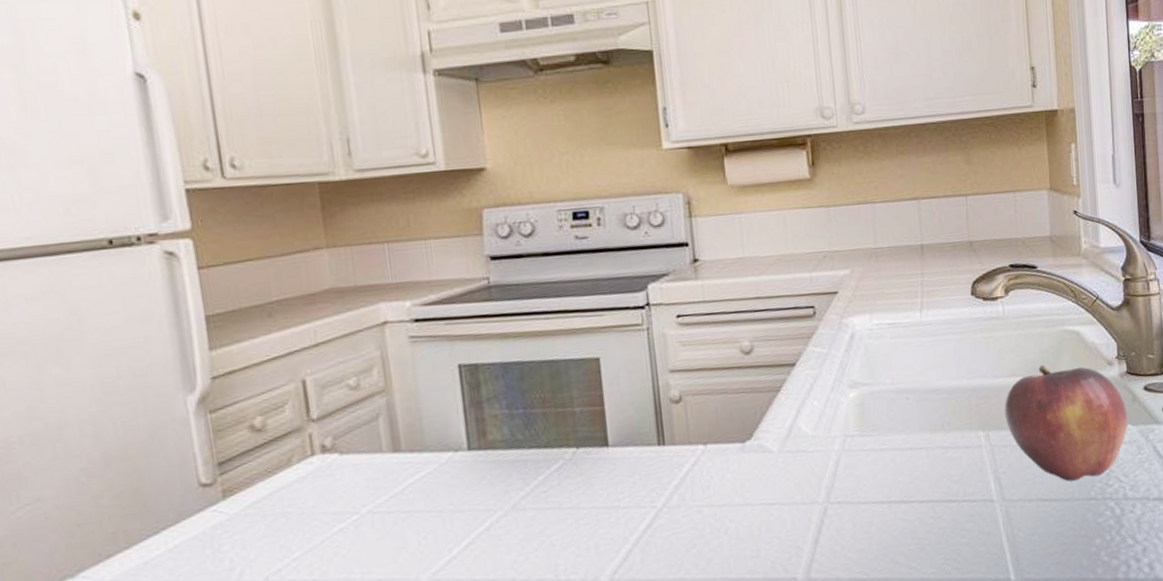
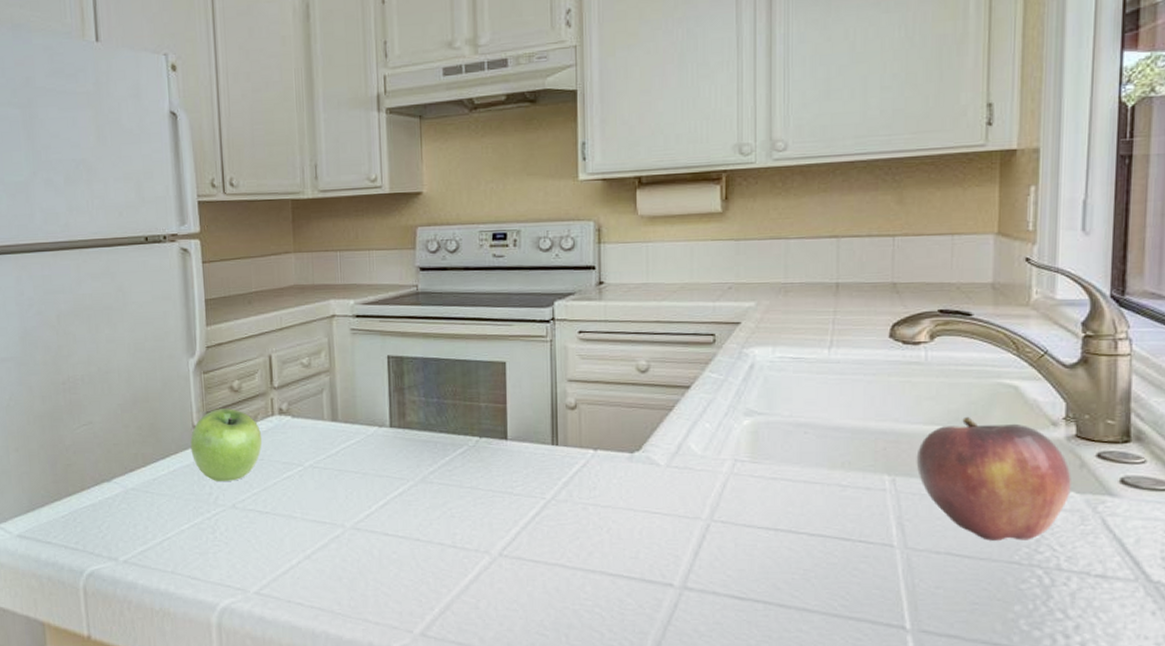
fruit: none [196,453,301,552] -> present [190,408,262,481]

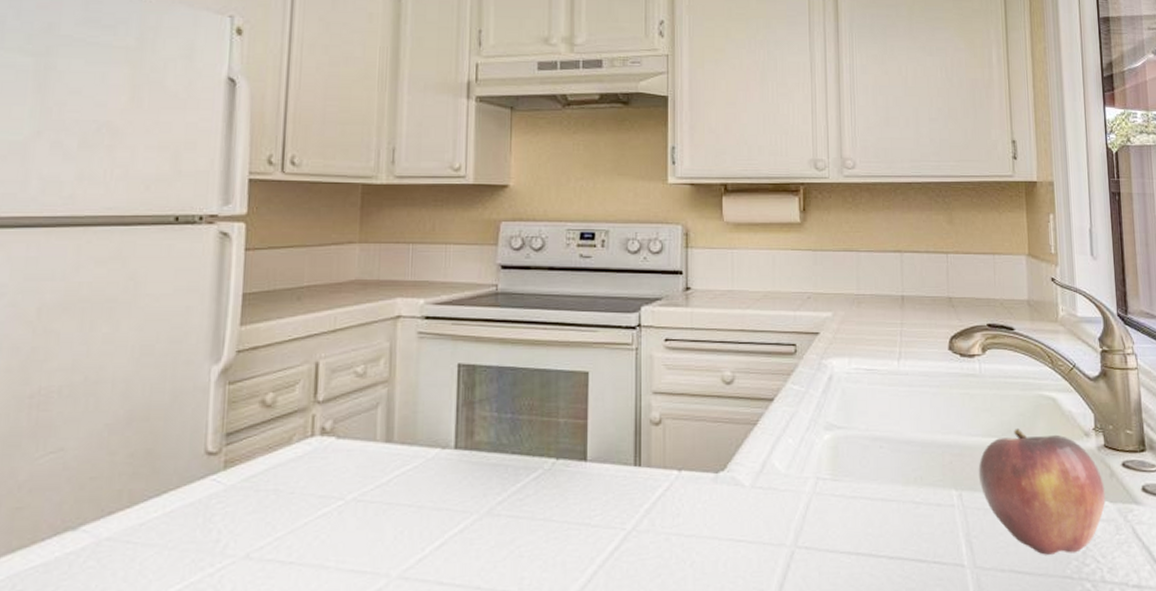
fruit: present [190,408,262,481] -> none [198,428,296,524]

